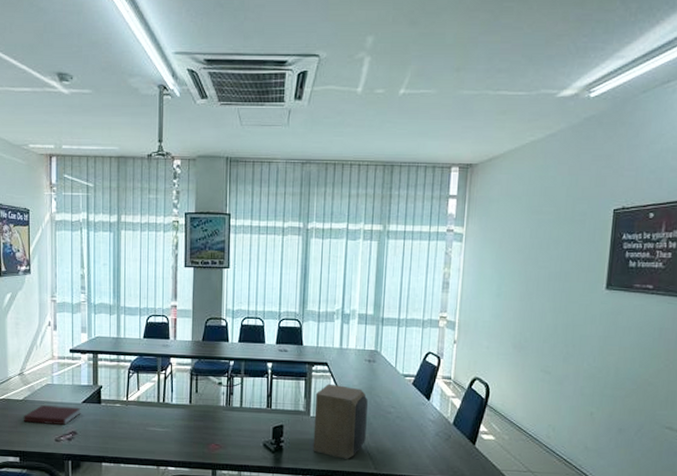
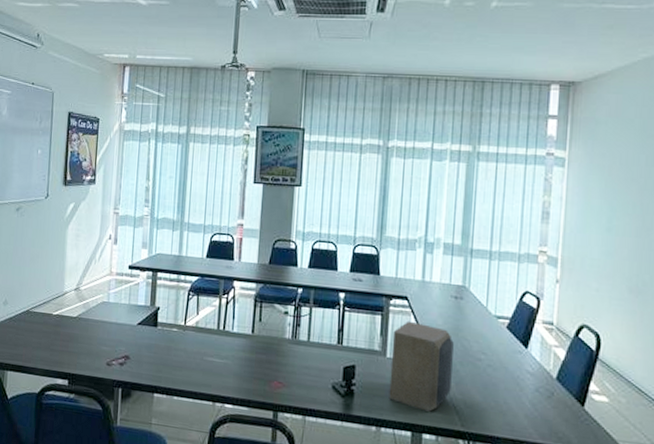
notebook: present [23,405,81,425] -> none [75,324,136,348]

